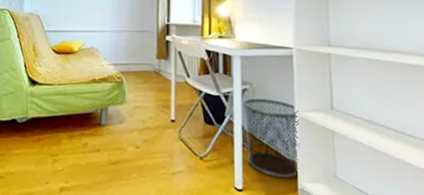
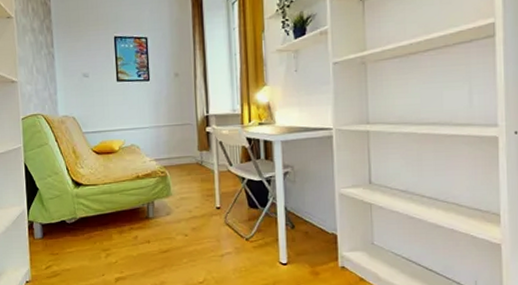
waste bin: present [243,98,300,179] -> none [285,179,340,250]

